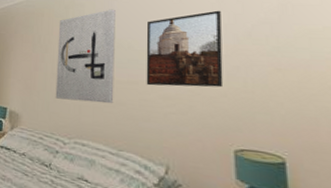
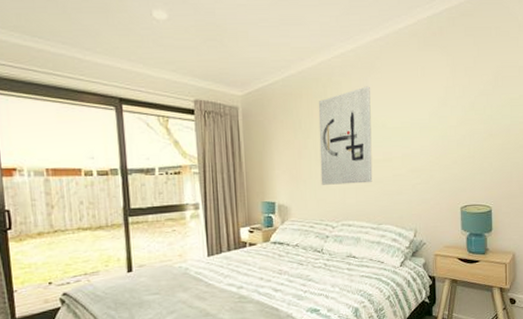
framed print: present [146,10,224,88] -> none [397,84,455,161]

